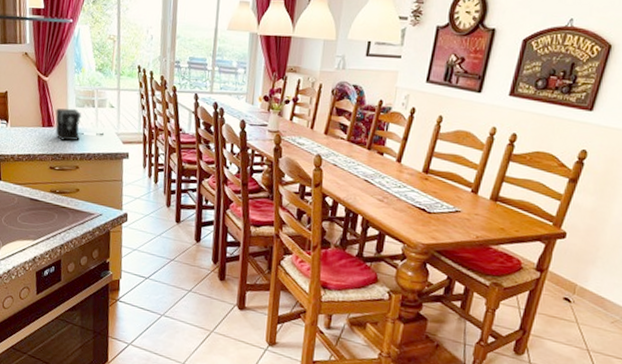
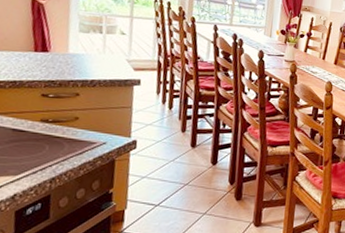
coffee maker: present [55,108,105,141] -> none [51,33,113,67]

